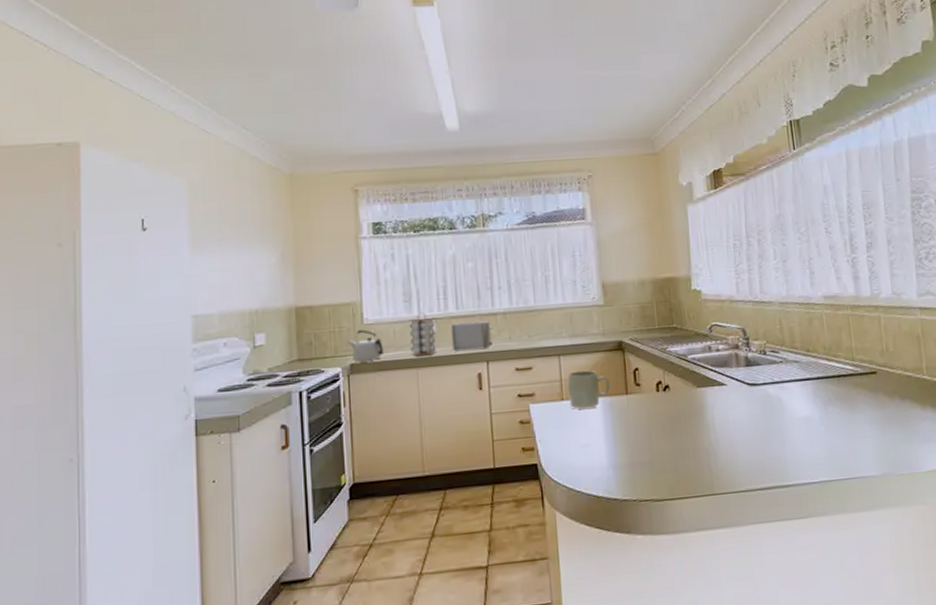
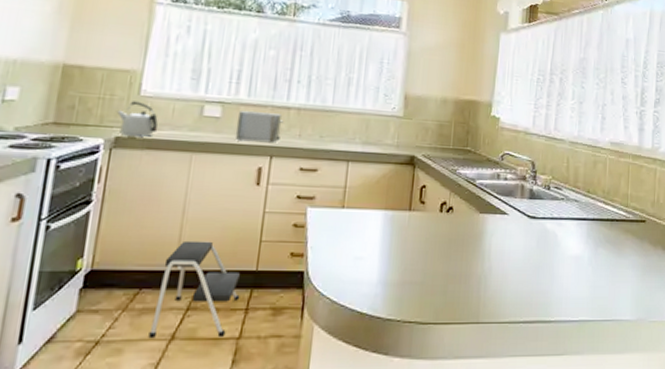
spice rack: present [409,312,436,357] -> none [187,93,222,141]
step stool: none [412,446,484,537] -> present [148,240,241,337]
mug: present [567,370,610,409] -> none [349,179,395,220]

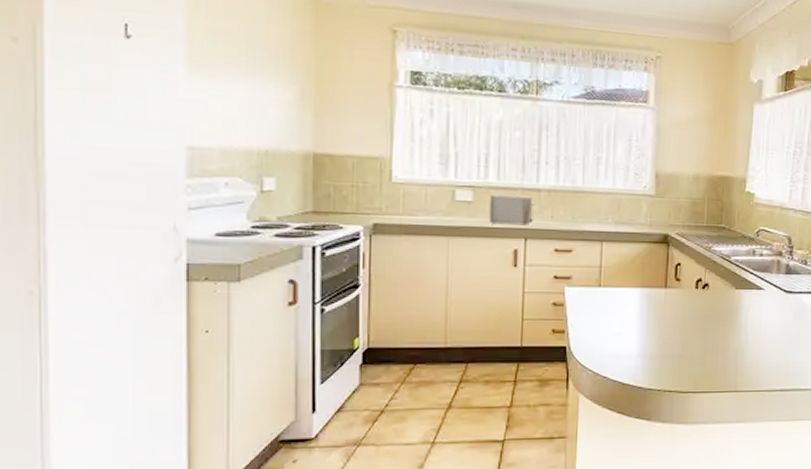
kettle: present [117,101,158,137] -> none [372,188,412,224]
step stool: present [148,240,241,337] -> none [428,320,508,407]

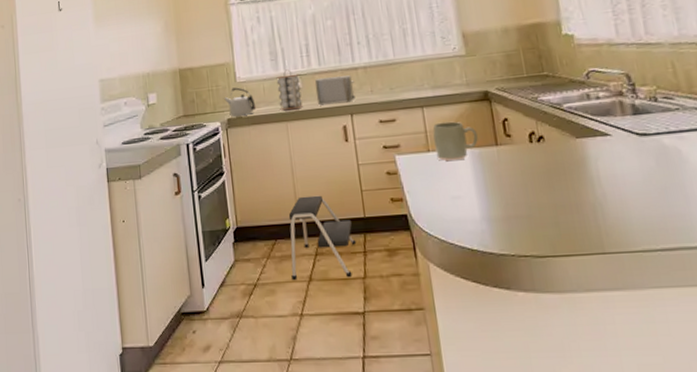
kettle: none [372,188,412,224] -> present [224,87,255,118]
step stool: none [428,320,508,407] -> present [288,195,357,280]
spice rack: none [442,177,472,225] -> present [276,69,303,111]
mug: none [606,259,650,297] -> present [432,121,478,161]

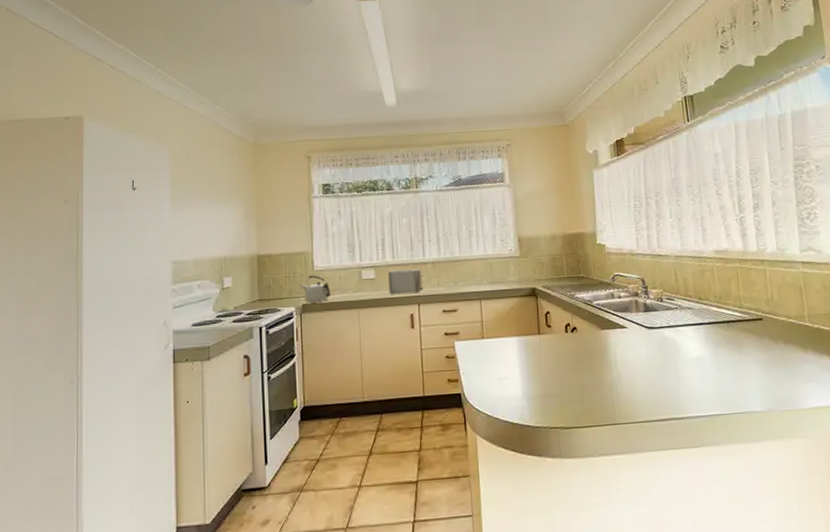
spice rack: present [276,69,303,111] -> none [352,261,375,299]
step stool: present [288,195,357,280] -> none [353,376,415,454]
mug: present [432,121,478,161] -> none [487,313,525,347]

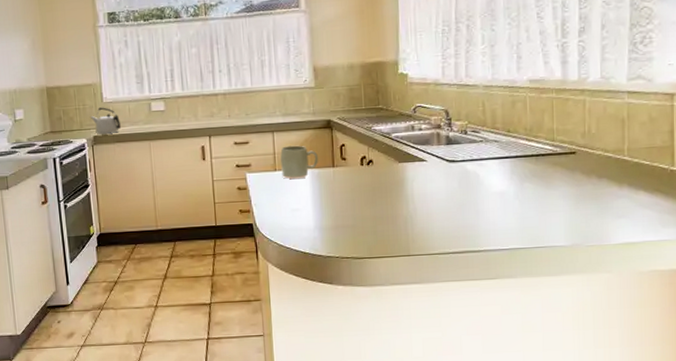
toaster: present [388,269,424,295] -> none [178,100,214,127]
mug: none [487,313,525,347] -> present [279,145,318,179]

